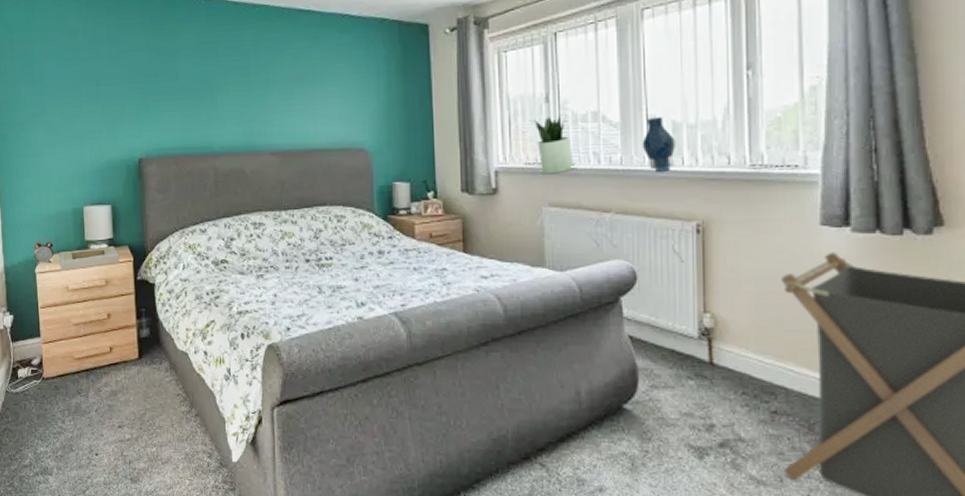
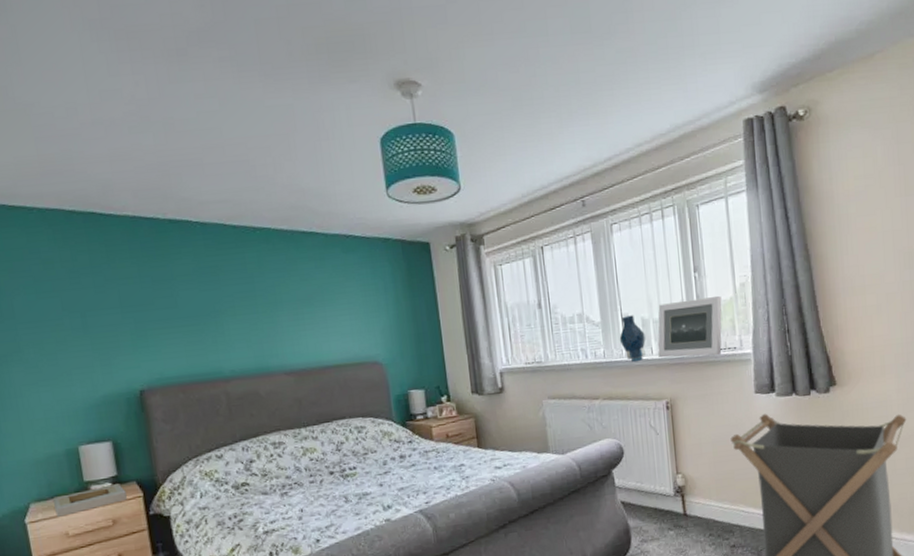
alarm clock: present [33,239,54,264] -> none [19,485,47,514]
planter: present [535,115,579,174] -> none [531,318,570,372]
picture frame: none [691,99,782,174] -> present [658,295,722,358]

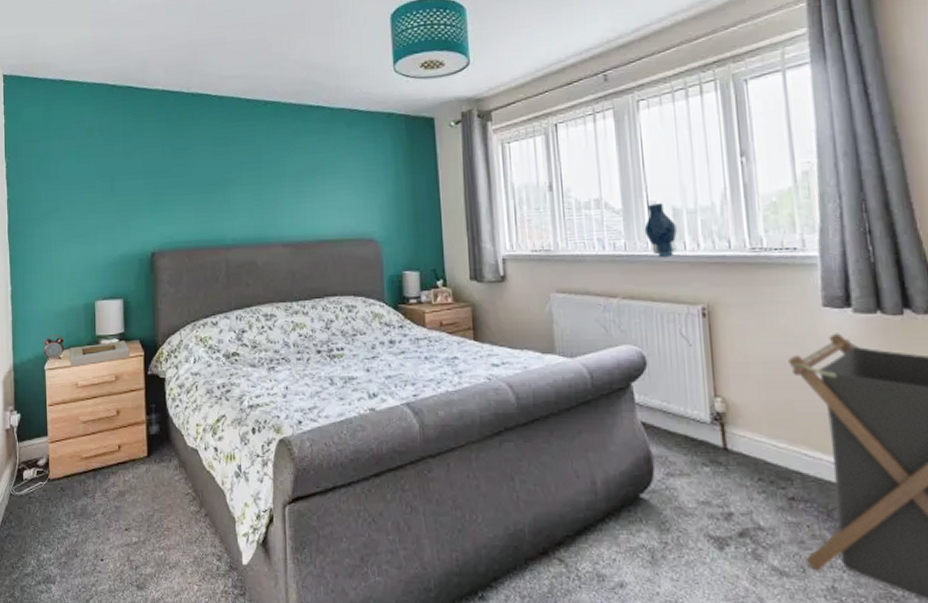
alarm clock: none [19,485,47,514] -> present [43,334,65,361]
picture frame: present [658,295,722,358] -> none [692,184,778,257]

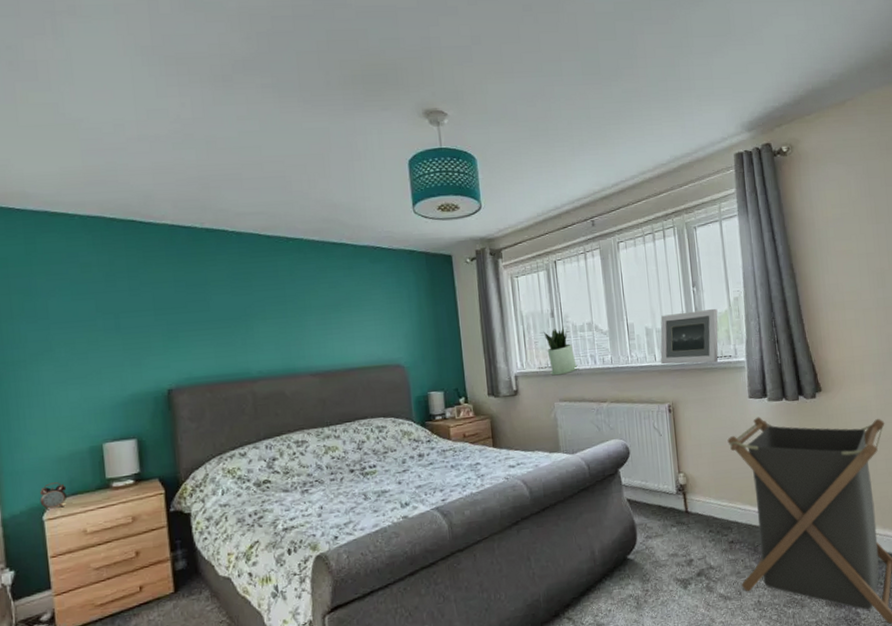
book: present [69,341,130,367] -> none [73,481,148,514]
planter: none [540,203,584,261] -> present [544,327,580,376]
vase: present [644,203,678,258] -> none [625,325,650,369]
picture frame: none [692,184,778,257] -> present [660,308,719,365]

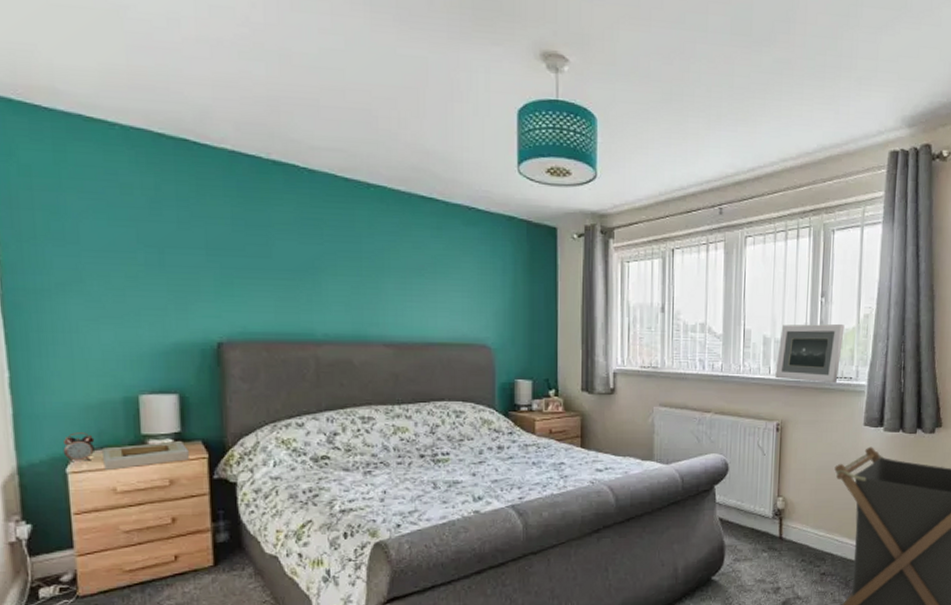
book: none [73,481,148,514] -> present [102,441,189,470]
planter: present [544,327,580,376] -> none [651,324,687,377]

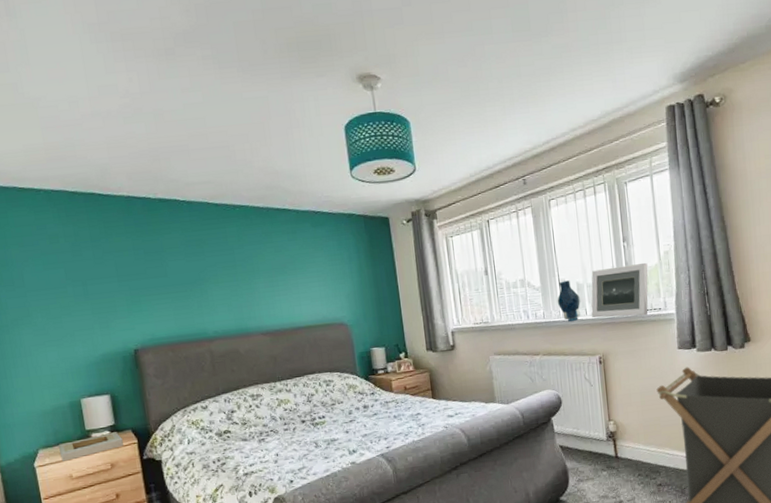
alarm clock: present [62,432,95,463] -> none [29,433,53,459]
vase: none [739,332,765,380] -> present [557,280,581,322]

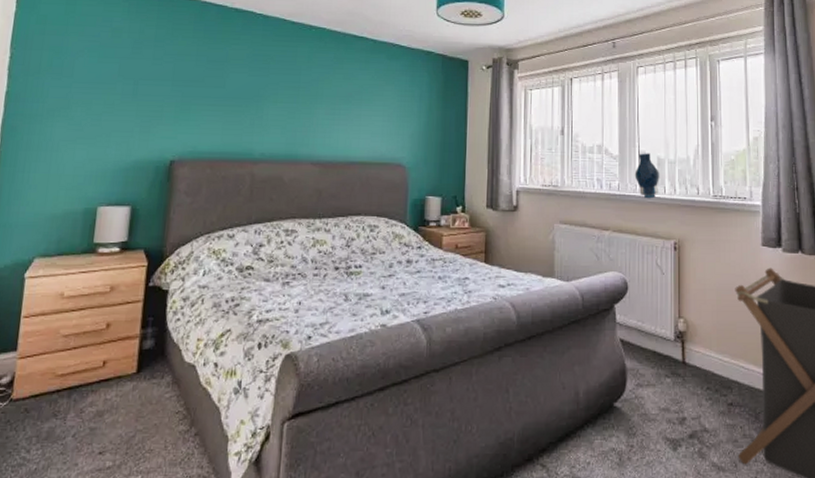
book: present [59,432,124,462] -> none [57,250,132,276]
picture frame: present [591,262,648,318] -> none [671,145,735,203]

